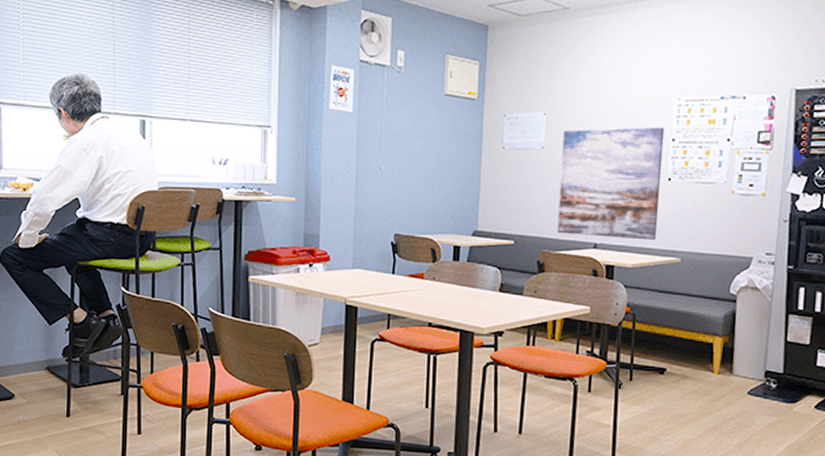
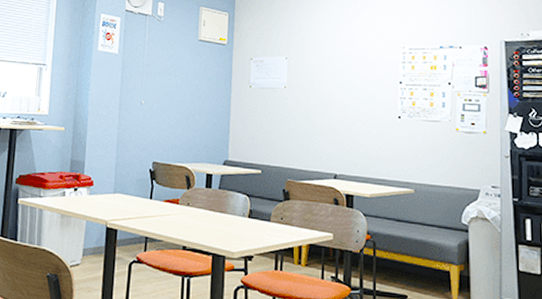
wall art: present [557,127,665,241] -> none [300,71,392,173]

